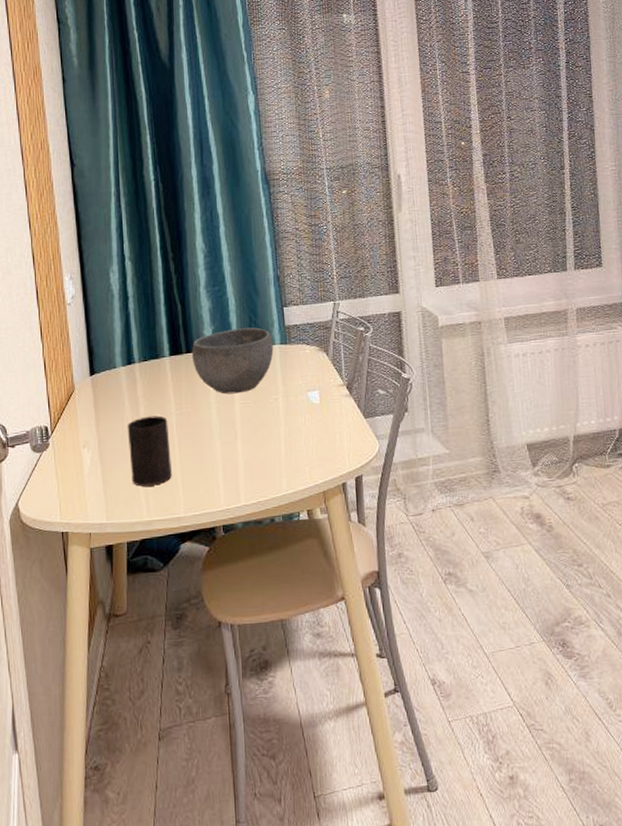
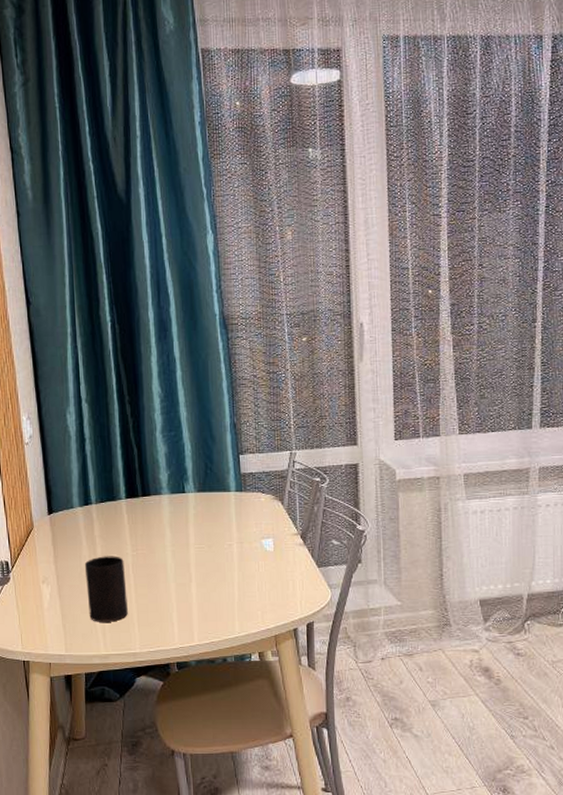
bowl: present [192,327,274,394] -> none [148,474,229,538]

